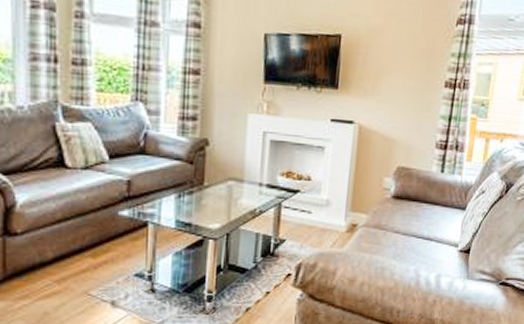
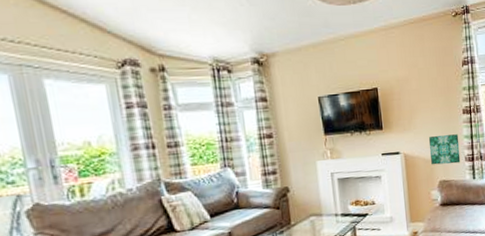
wall art: none [391,108,434,149] -> present [428,134,461,165]

